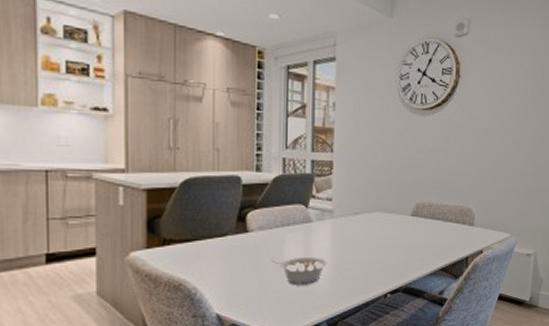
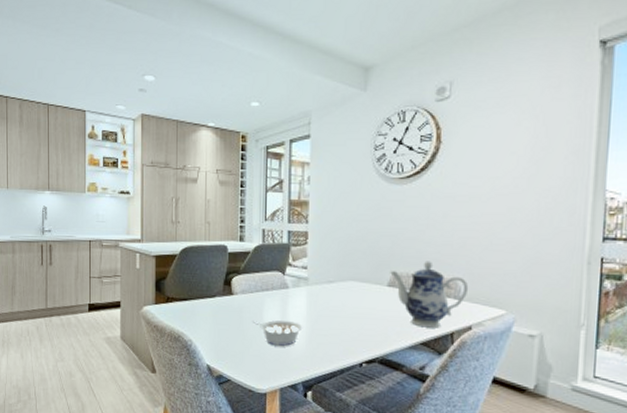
teapot: none [413,190,481,254] -> present [390,261,469,328]

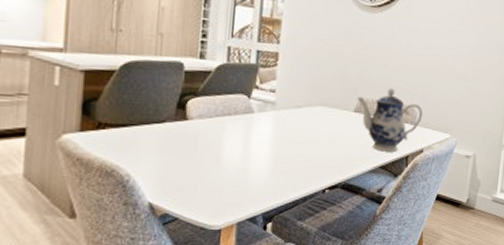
legume: present [252,320,303,346] -> none [208,148,267,176]

